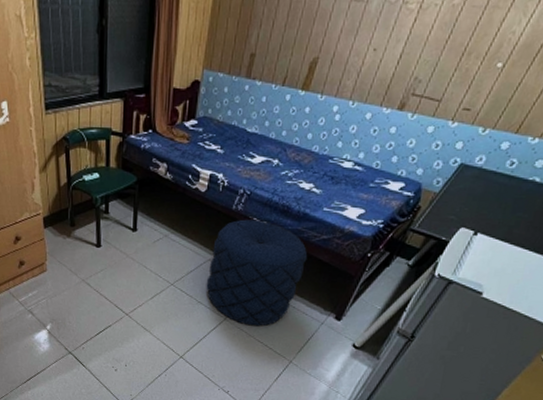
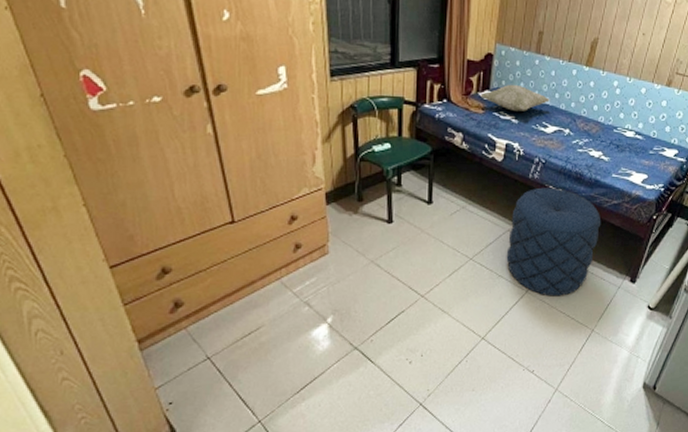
decorative pillow: none [185,112,259,141] -> present [480,84,550,111]

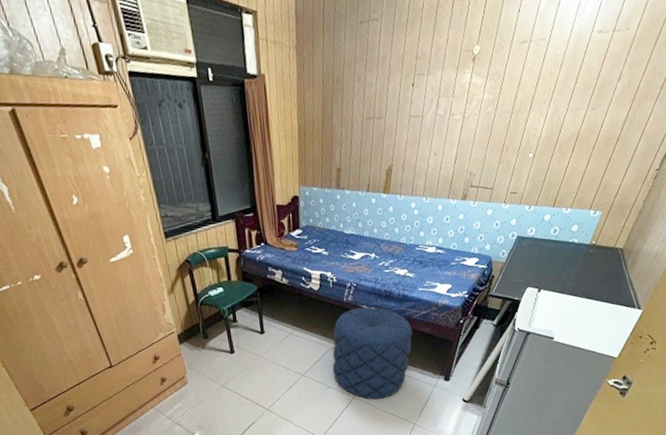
decorative pillow: present [480,84,550,111] -> none [292,220,354,245]

